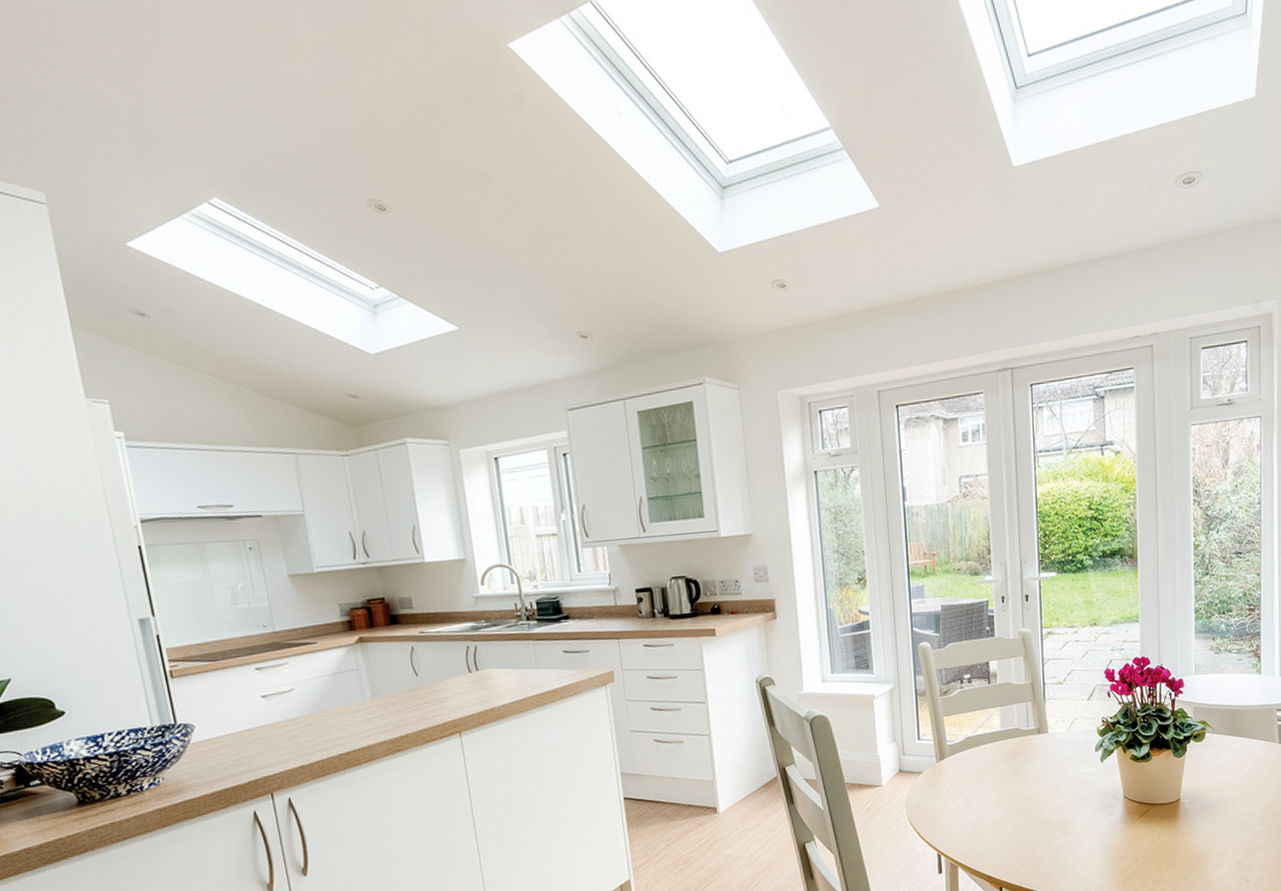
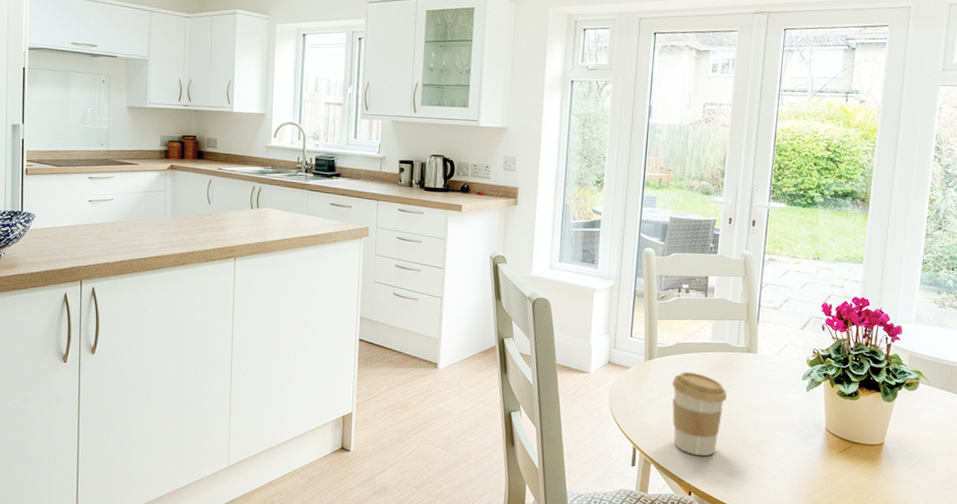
coffee cup: none [967,764,1024,849] -> present [672,371,727,457]

